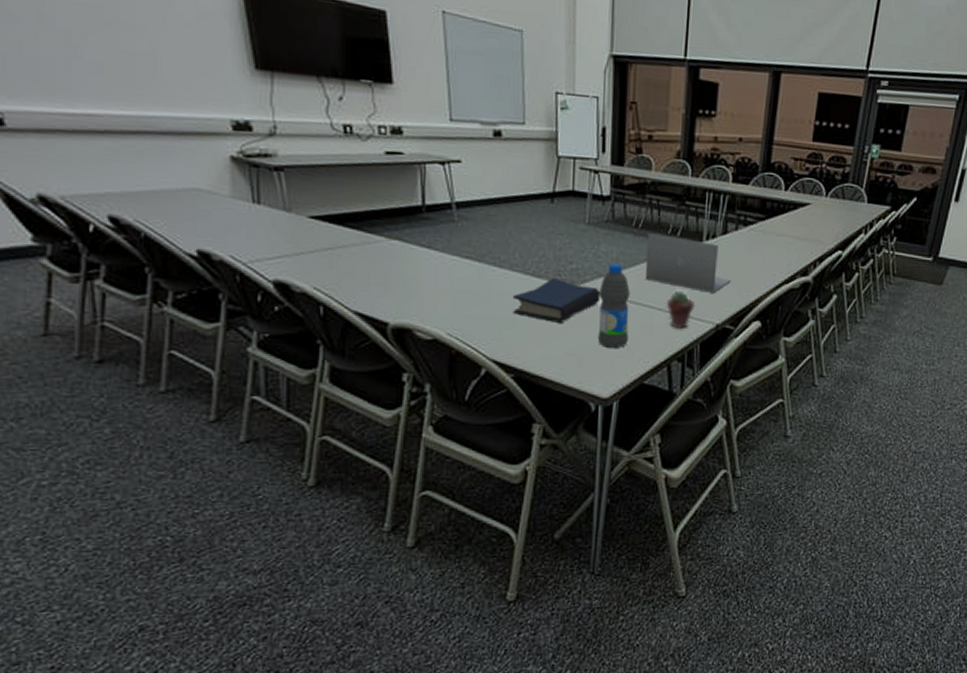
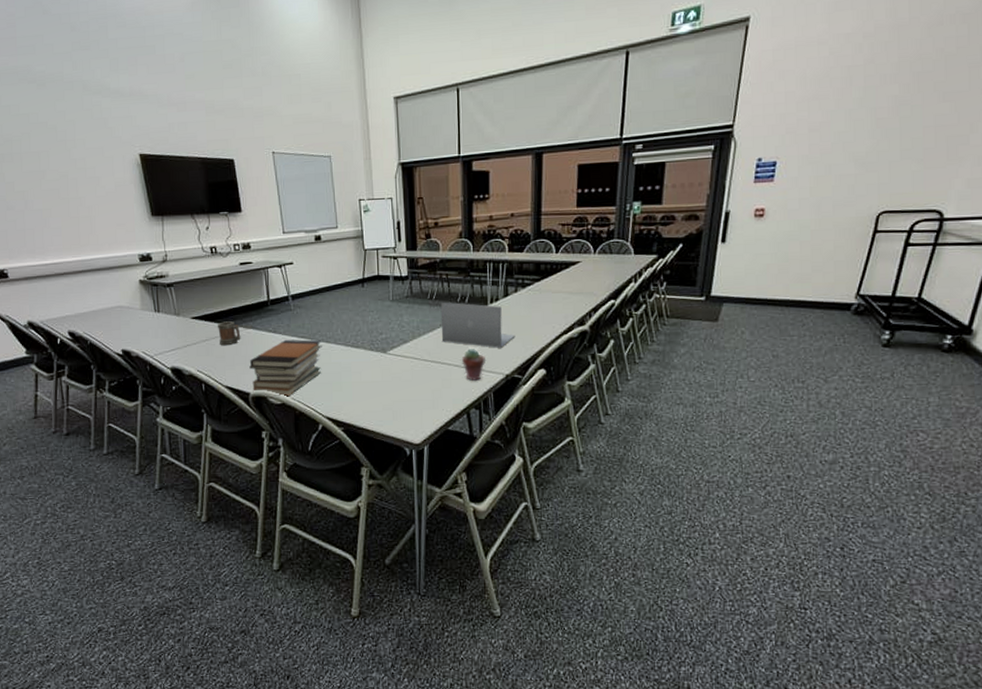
mug: none [346,226,381,259] -> present [217,321,241,346]
book stack: none [390,259,493,332] -> present [249,339,322,397]
hardback book: present [513,278,601,323] -> none [339,347,407,383]
water bottle: present [597,263,630,349] -> none [405,330,432,402]

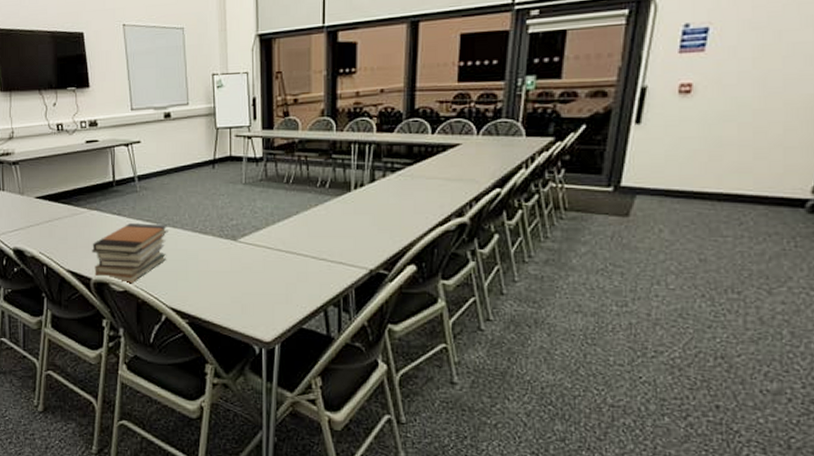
mug: present [217,321,241,346] -> none [60,202,84,228]
laptop: present [440,302,515,348] -> none [297,186,382,239]
potted succulent: present [462,349,487,382] -> none [321,239,348,276]

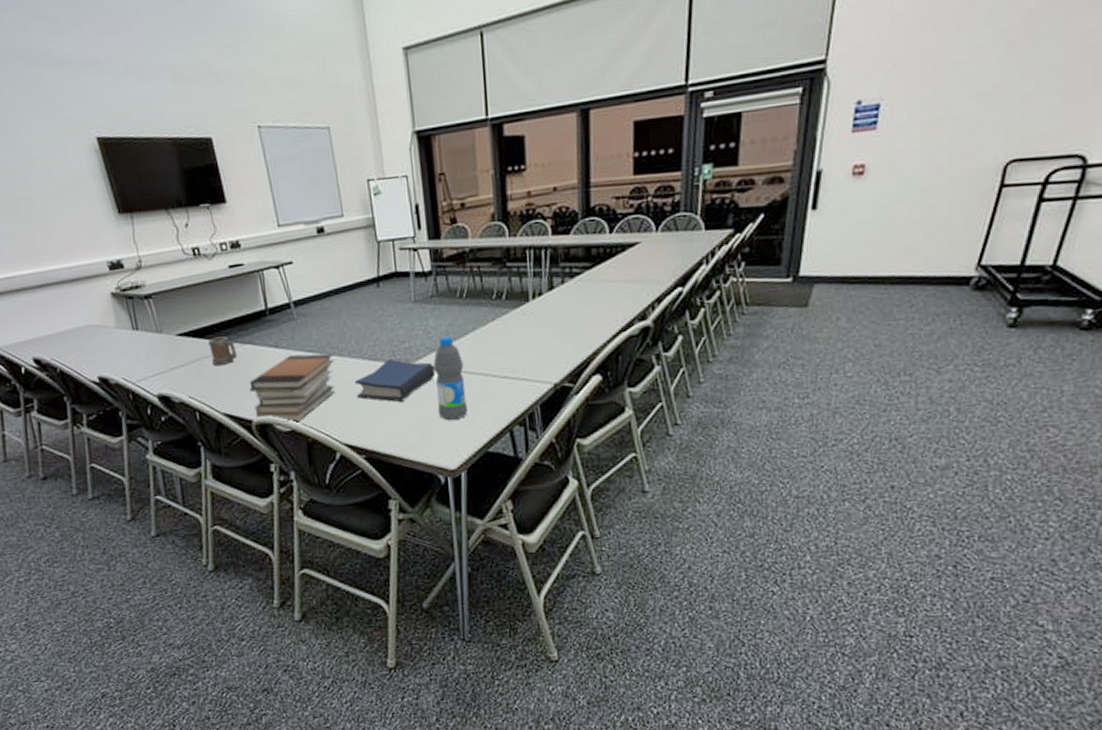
mug: none [60,202,84,228] -> present [207,336,237,366]
hardback book: none [185,234,259,273] -> present [355,359,436,402]
water bottle: none [257,217,285,296] -> present [433,336,468,421]

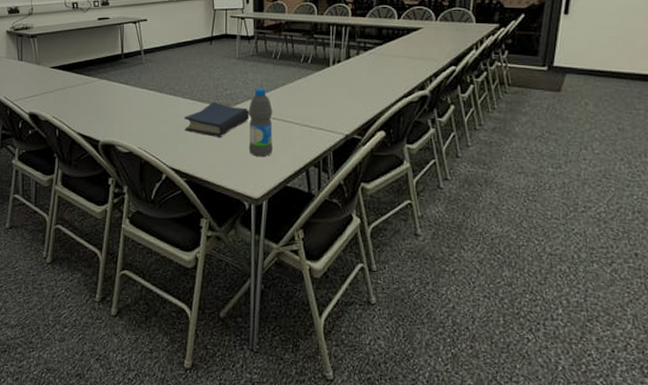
mug: present [207,336,237,366] -> none [73,72,95,95]
book stack: present [249,354,336,423] -> none [101,92,170,146]

